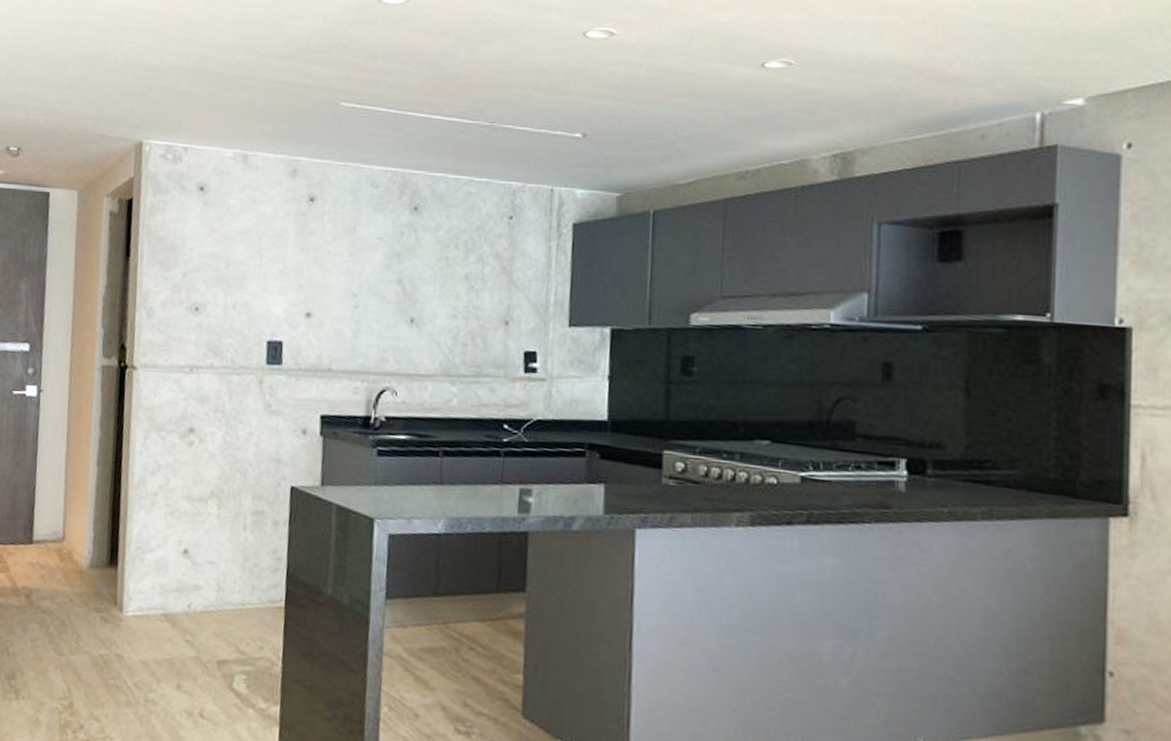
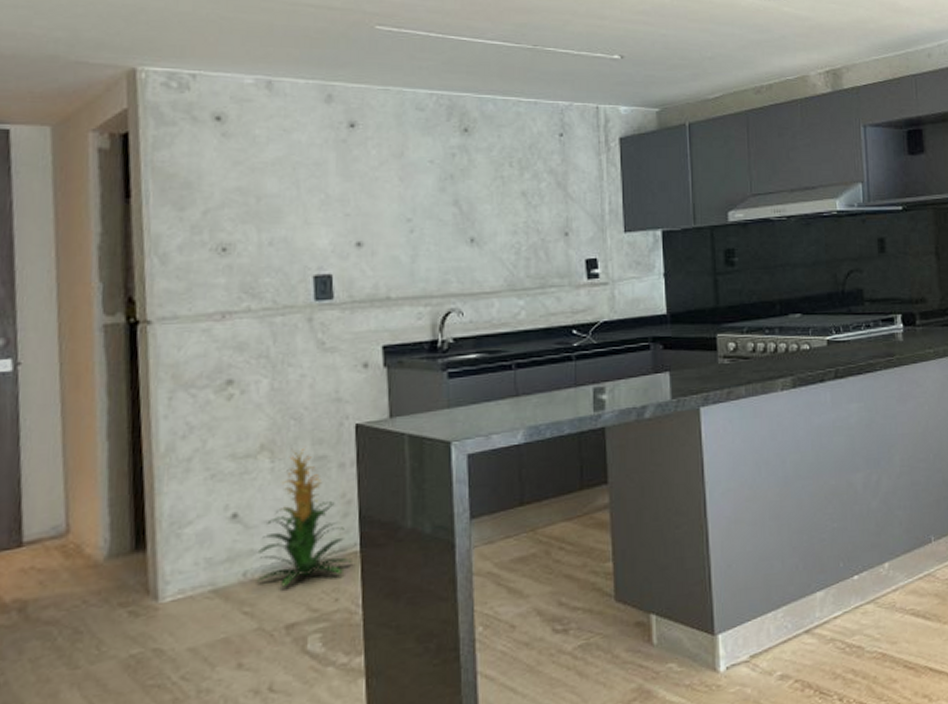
indoor plant: none [197,499,279,625] -> present [256,448,354,587]

